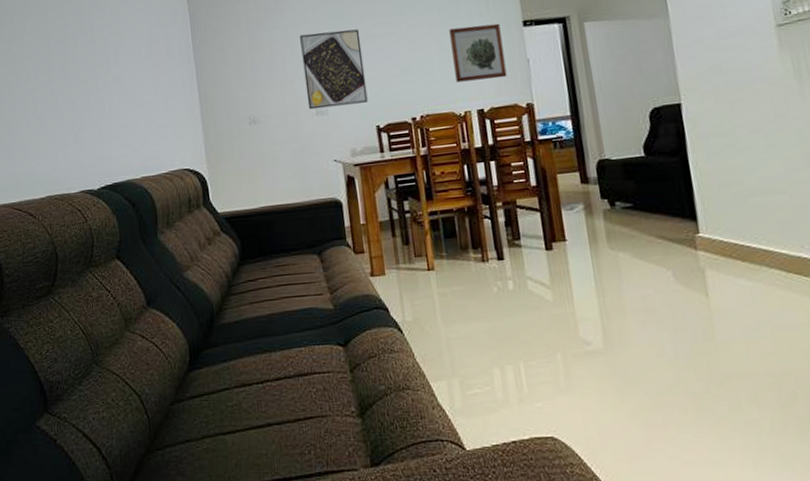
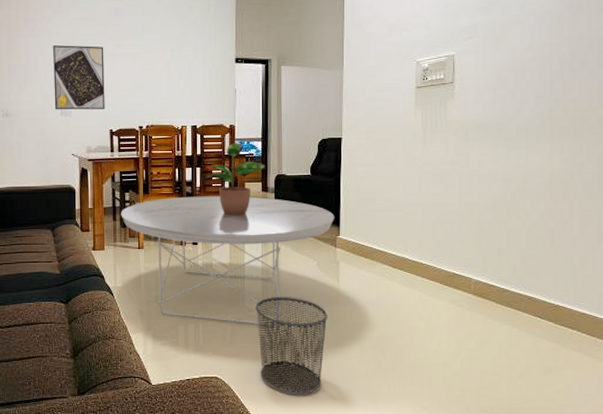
coffee table: none [401,191,689,364] -> present [121,196,335,327]
wall art: present [449,23,507,83] -> none [177,57,218,102]
potted plant: none [500,124,583,219] -> present [203,143,266,216]
waste bin: none [592,321,707,461] -> present [254,296,328,395]

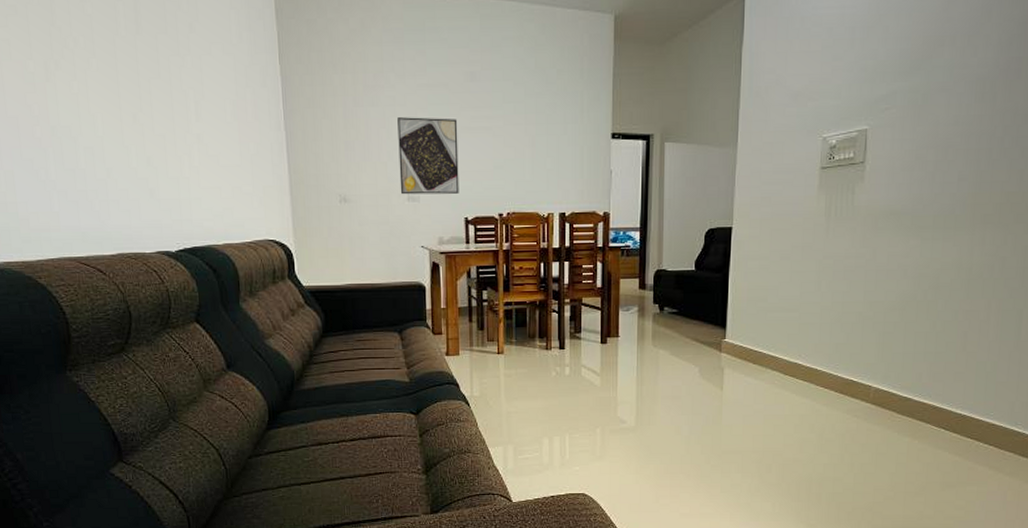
coffee table: present [121,196,335,327] -> none [478,294,721,439]
potted plant: present [203,143,266,216] -> none [572,233,644,317]
waste bin: present [254,296,328,395] -> none [627,406,709,513]

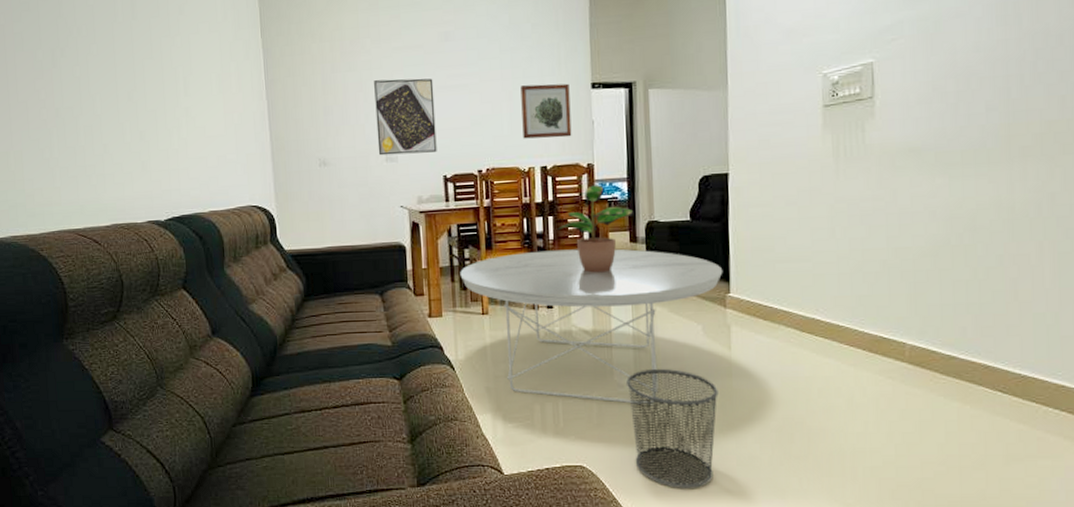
coffee table: none [478,294,721,439] -> present [460,249,723,405]
wall art: none [543,131,591,186] -> present [520,83,572,139]
potted plant: none [572,233,644,317] -> present [557,185,634,273]
waste bin: none [627,406,709,513] -> present [625,368,718,488]

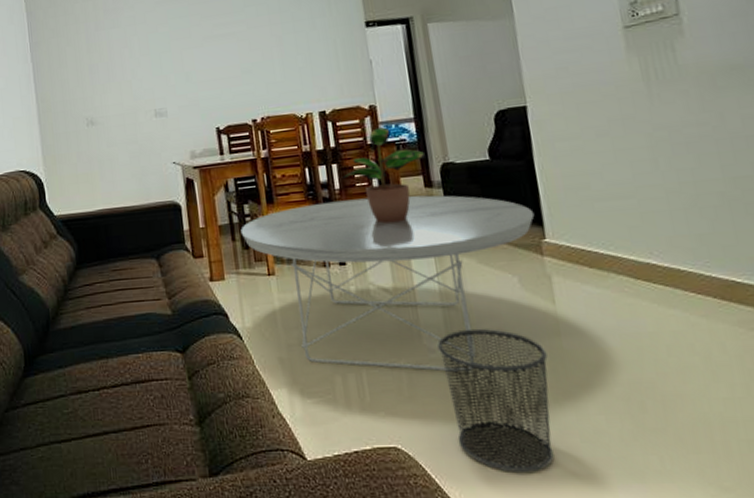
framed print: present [374,78,437,156] -> none [139,29,208,111]
wall art: present [520,83,572,139] -> none [290,24,349,84]

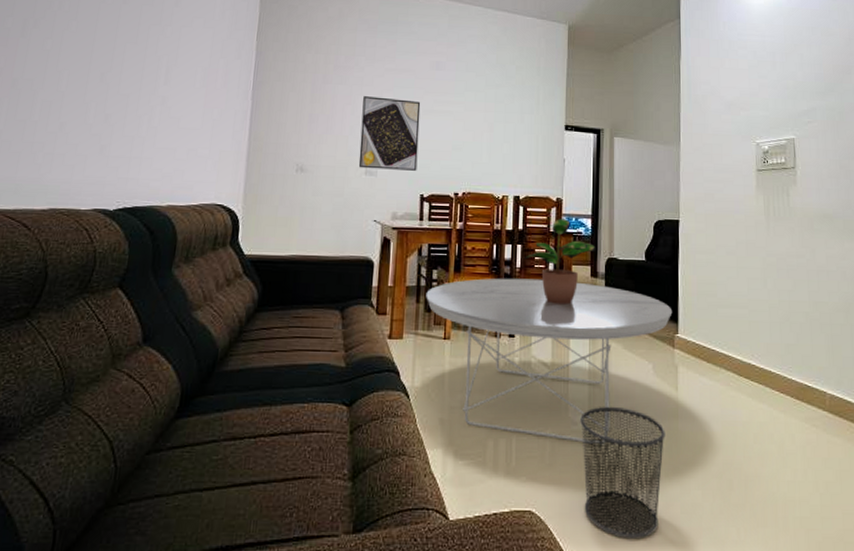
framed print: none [139,29,208,111] -> present [358,96,421,171]

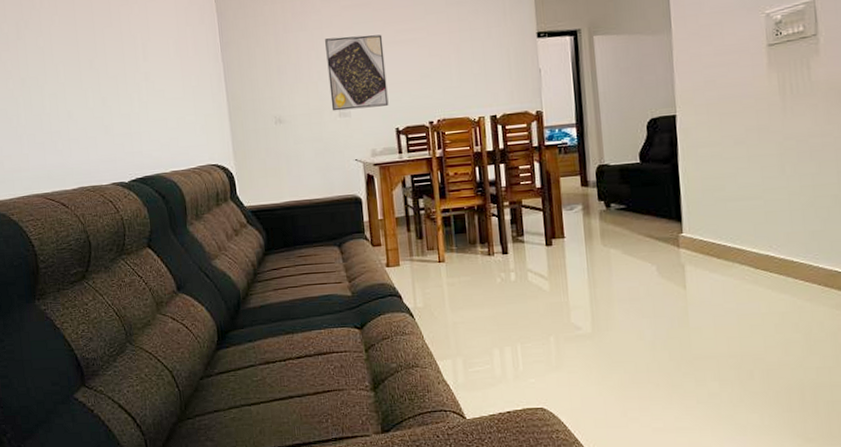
coffee table: present [426,278,673,445] -> none [415,193,675,346]
potted plant: present [524,219,596,305] -> none [509,131,584,218]
waste bin: present [579,406,665,538] -> none [582,309,676,428]

